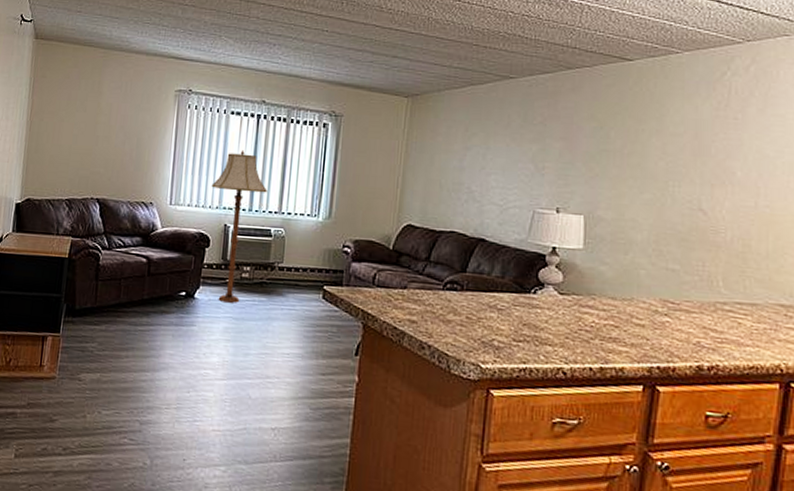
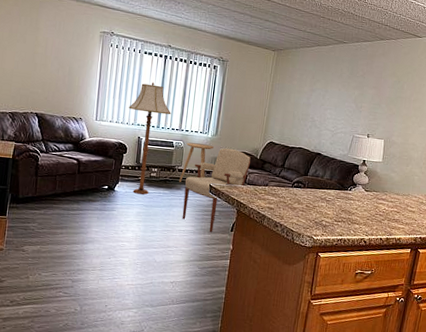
side table: none [280,229,327,286] -> present [179,142,214,183]
armchair: none [285,235,381,356] -> present [182,148,251,232]

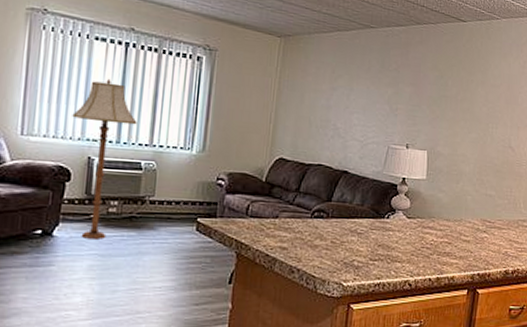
side table: present [179,142,214,183] -> none [151,162,201,220]
armchair: present [182,148,251,232] -> none [156,168,254,287]

